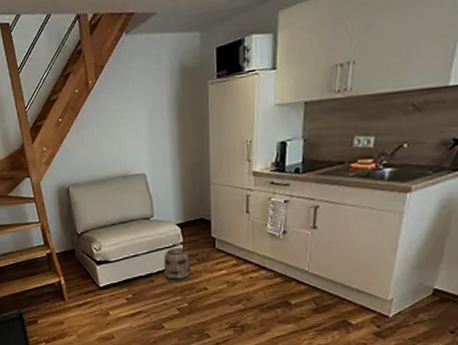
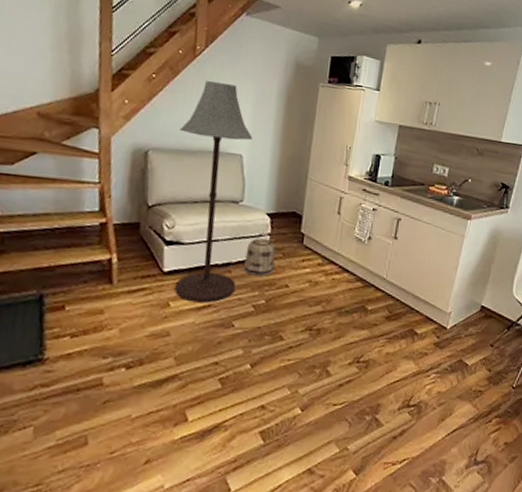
floor lamp: none [89,108,160,310] -> present [175,81,253,303]

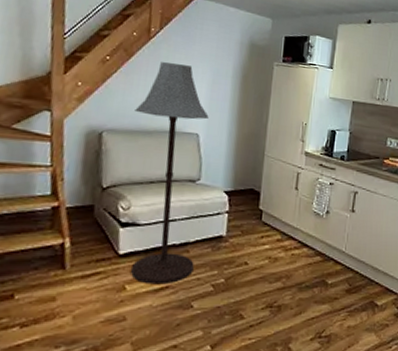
basket: present [244,232,276,276] -> none [202,210,234,255]

